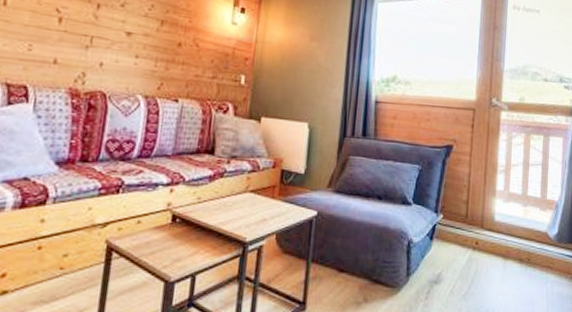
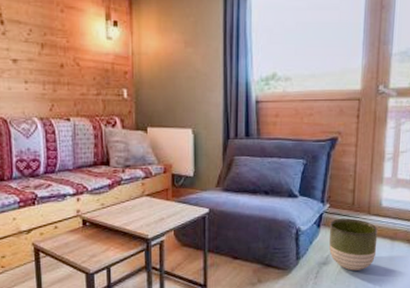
planter: none [441,232,491,292] -> present [329,218,378,271]

